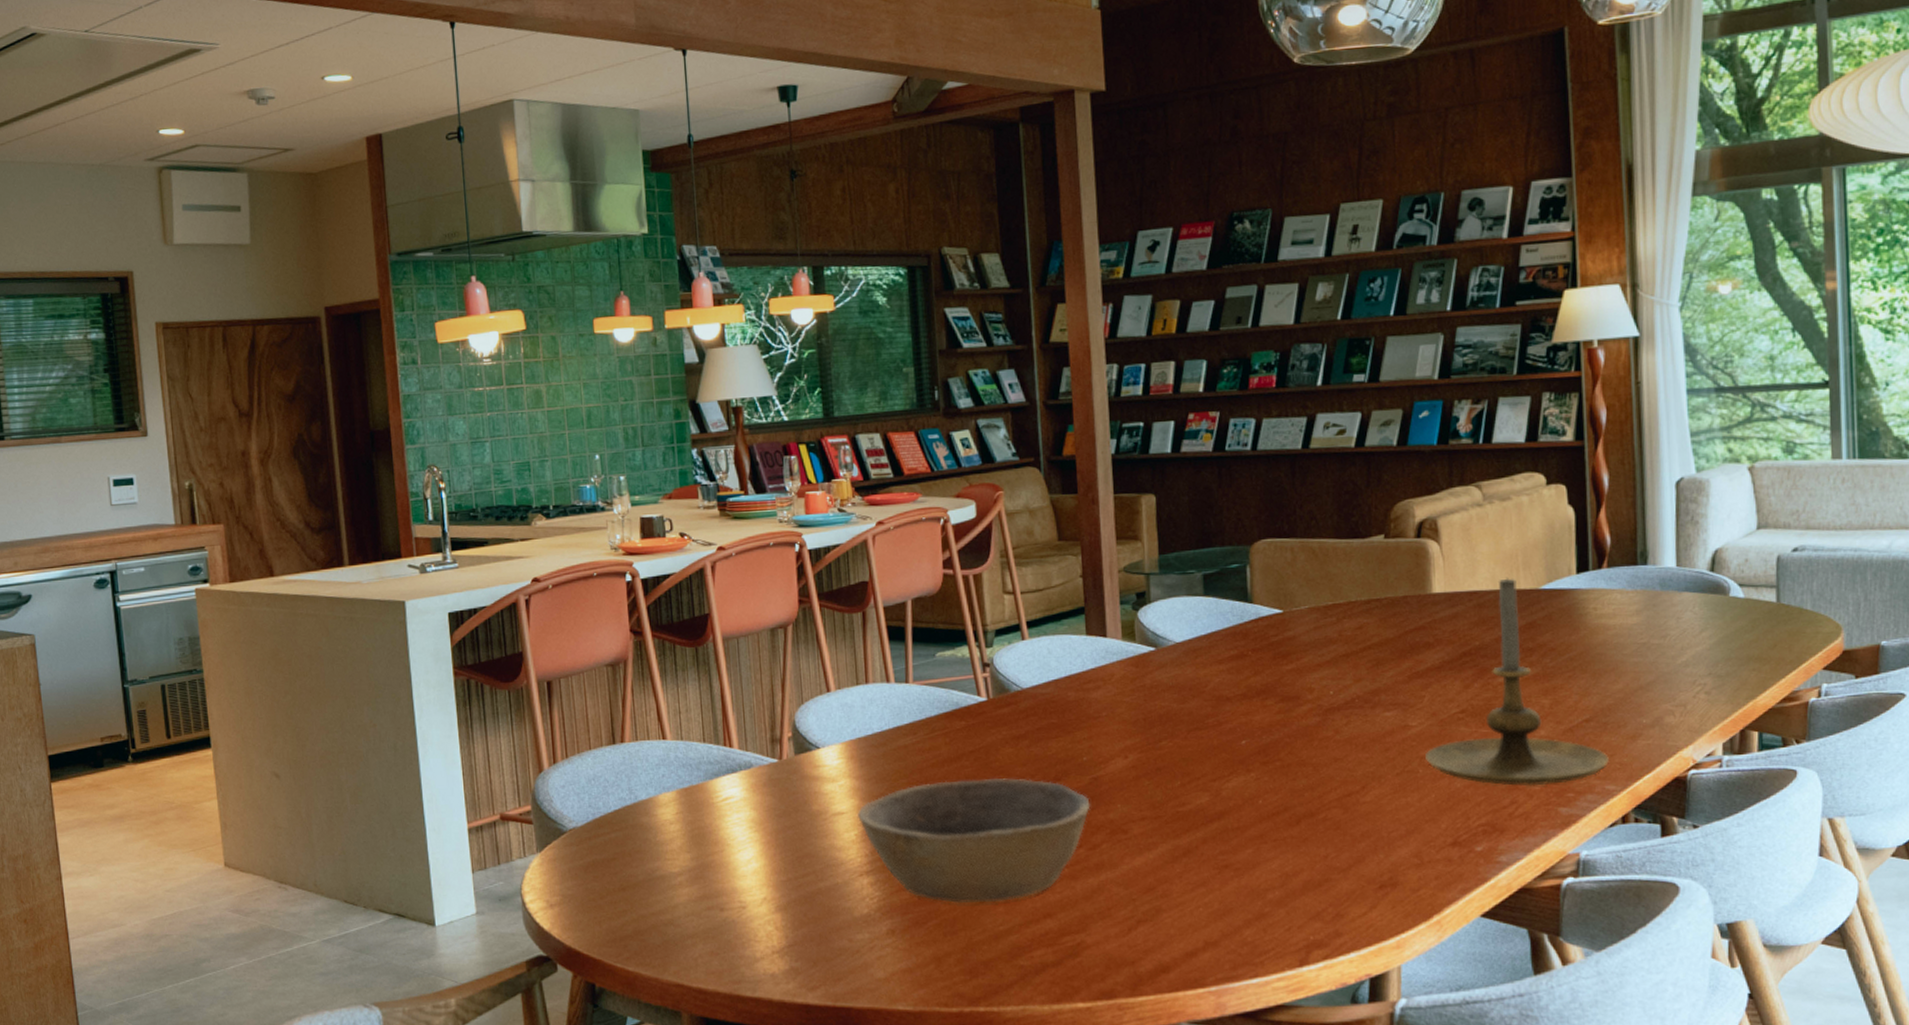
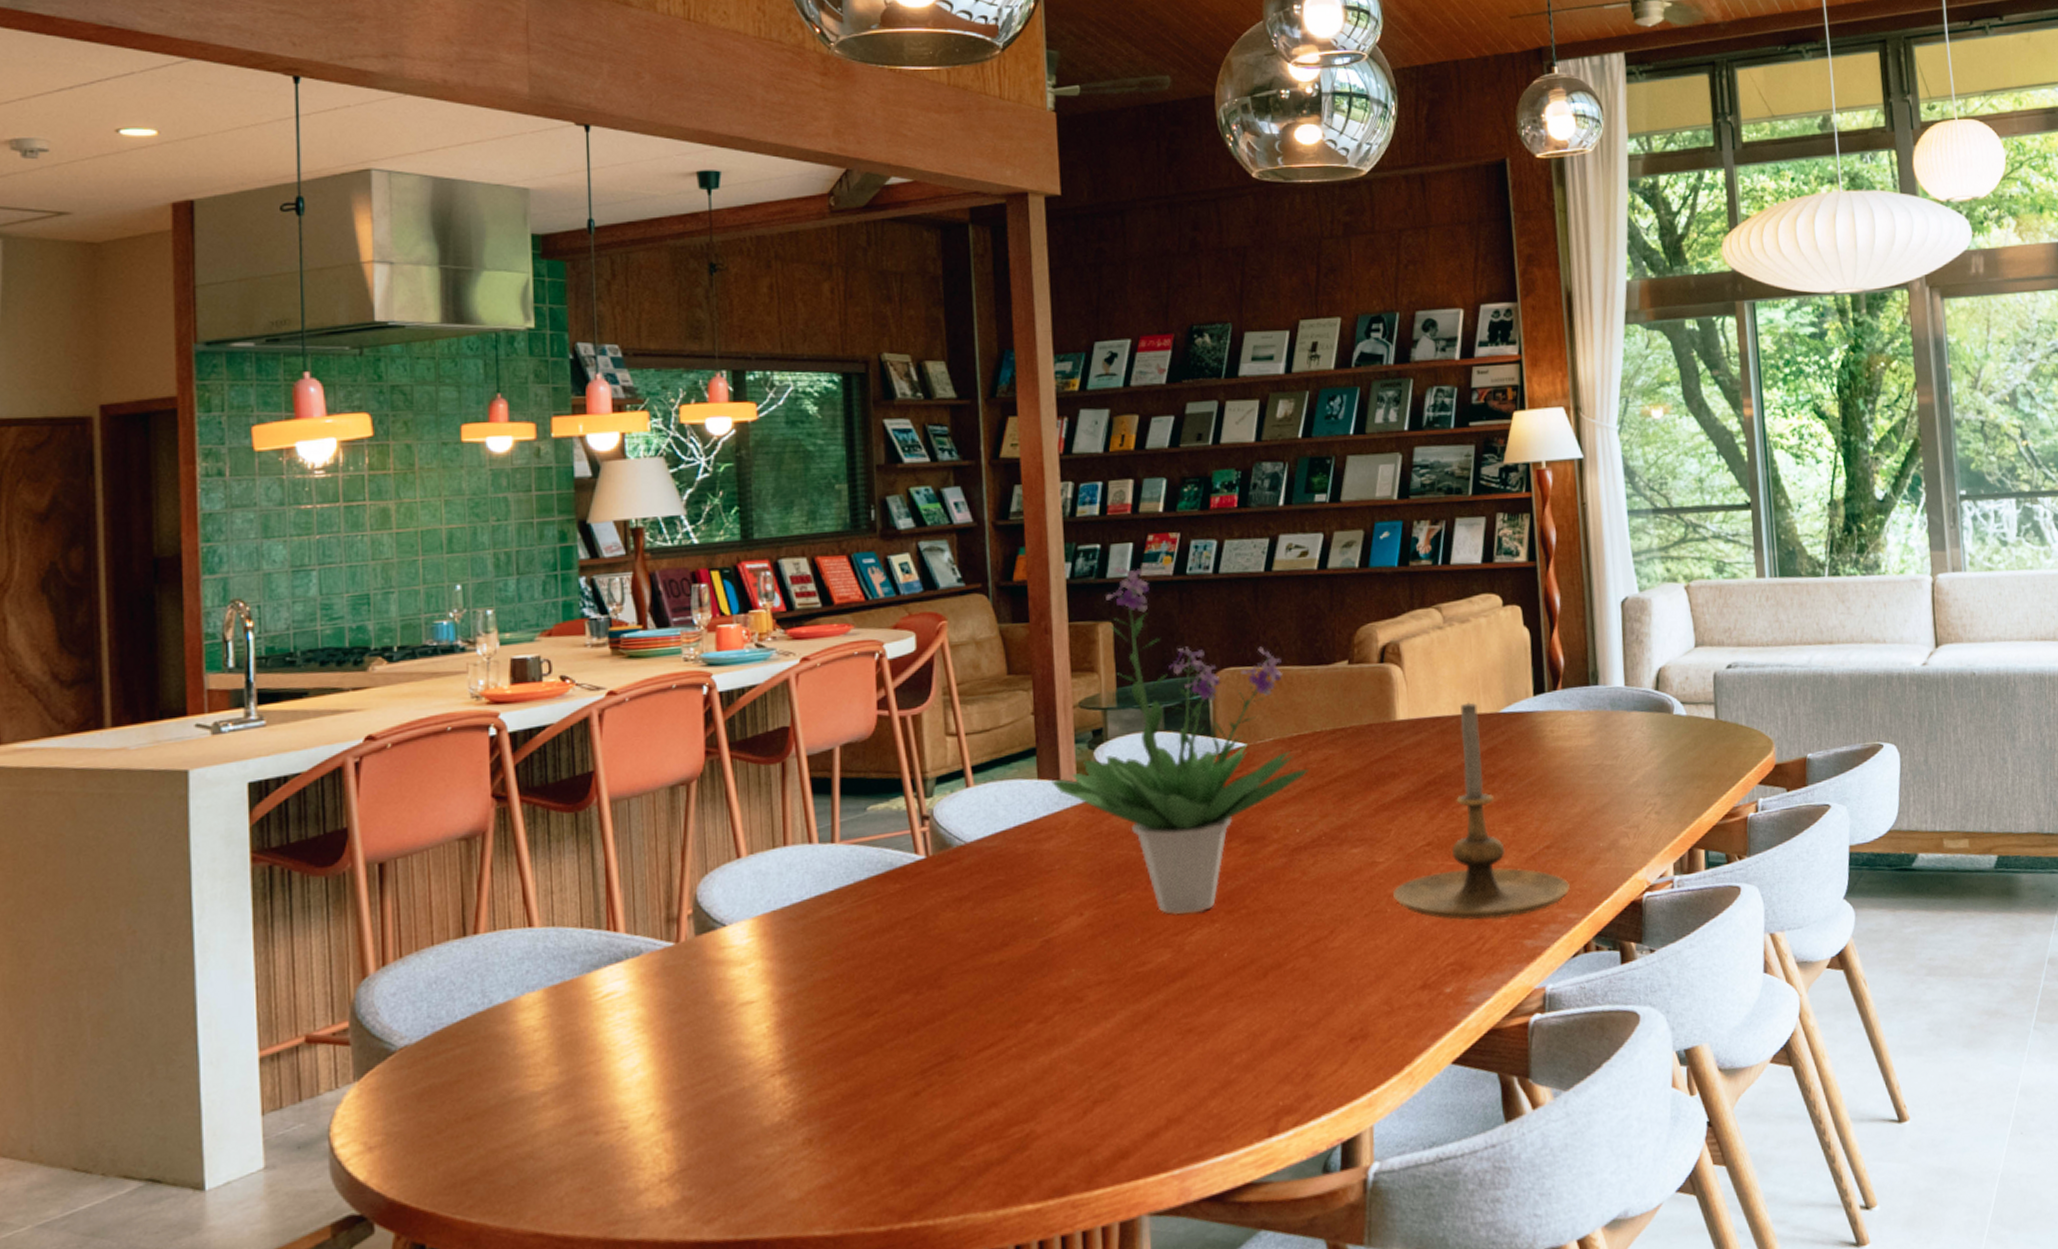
bowl: present [858,778,1090,904] -> none [771,946,1042,1100]
potted plant: none [1097,442,1344,763] -> present [1050,565,1310,914]

